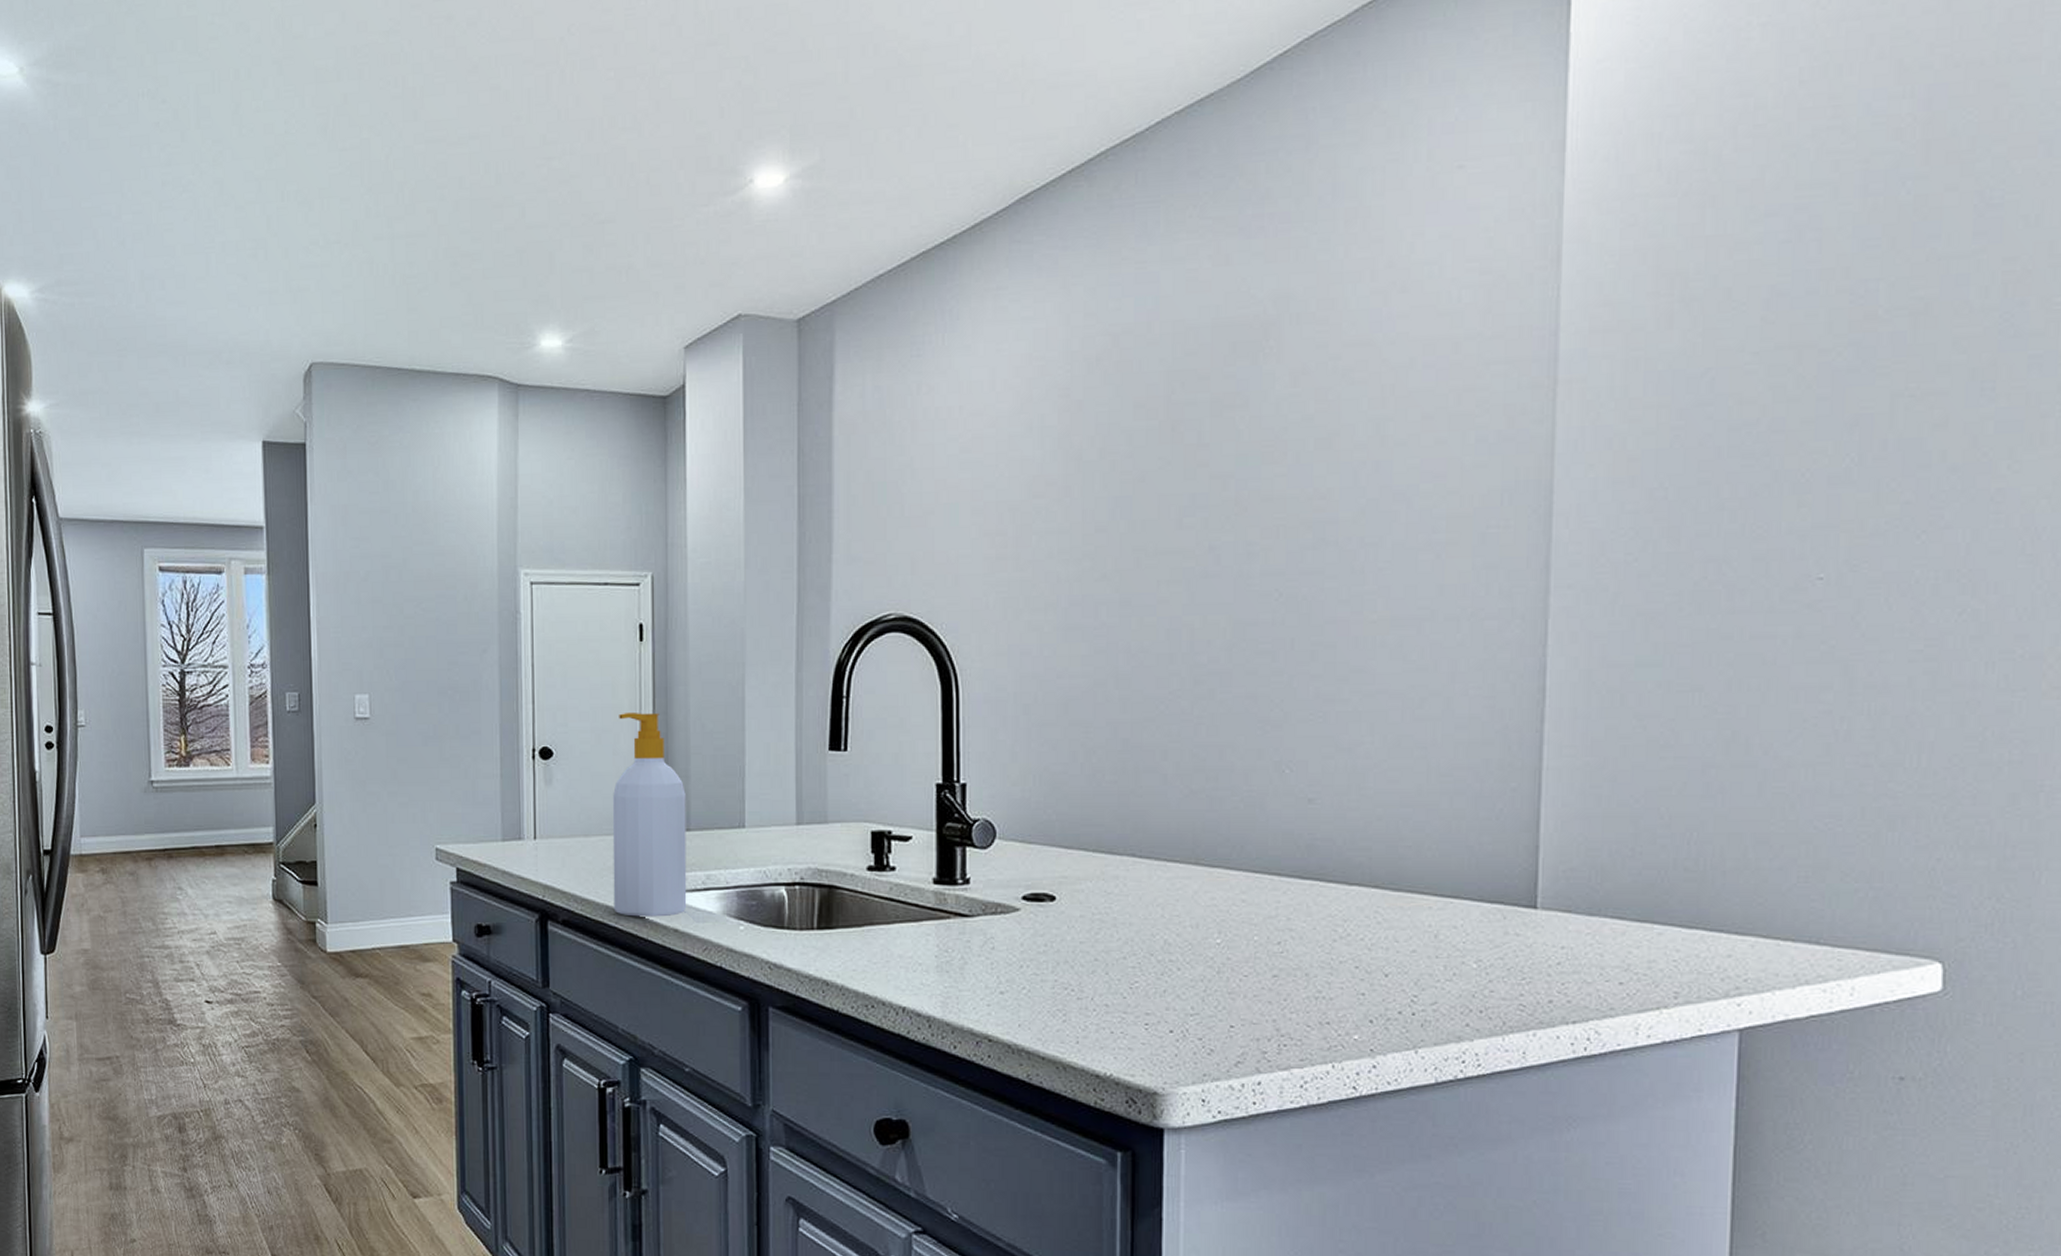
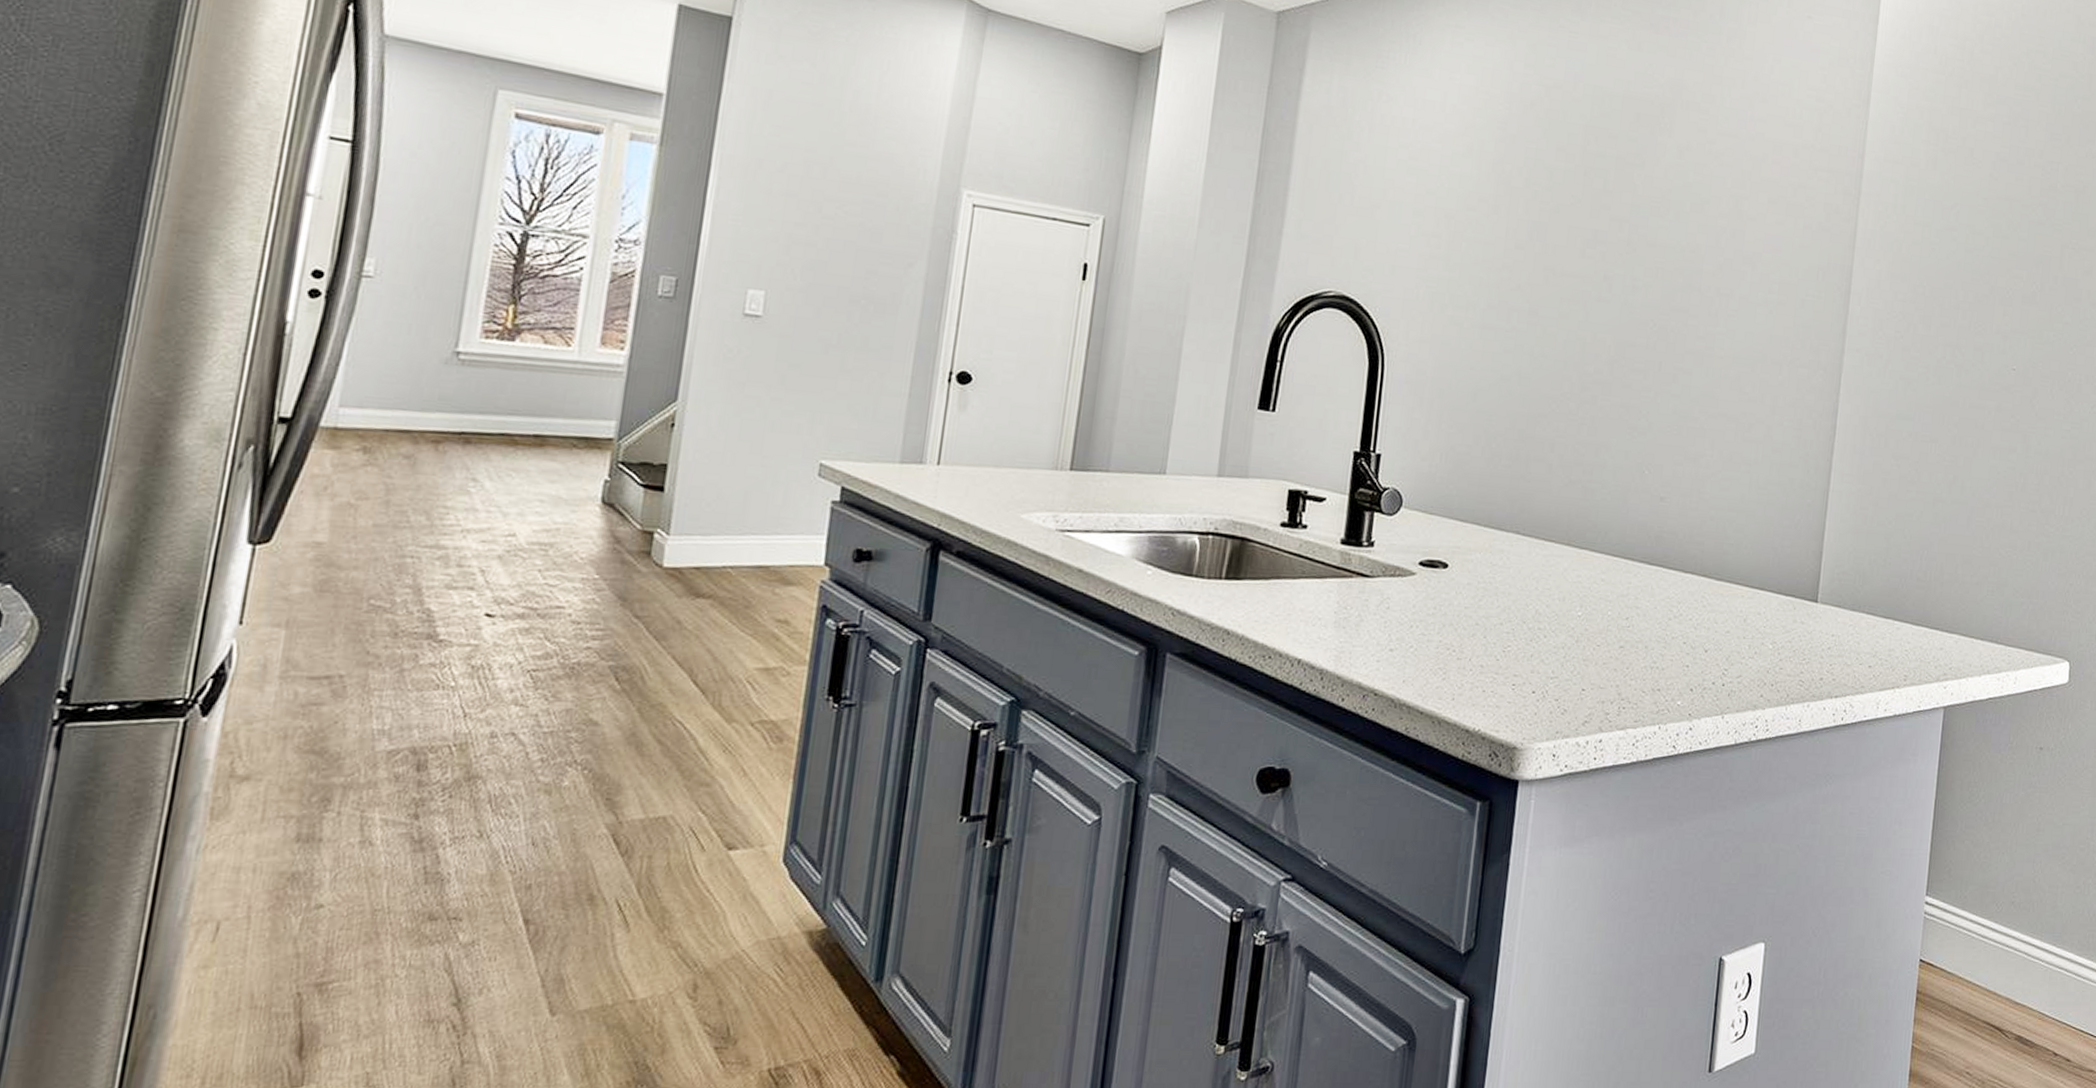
soap bottle: present [612,712,687,917] -> none [1015,348,1110,556]

